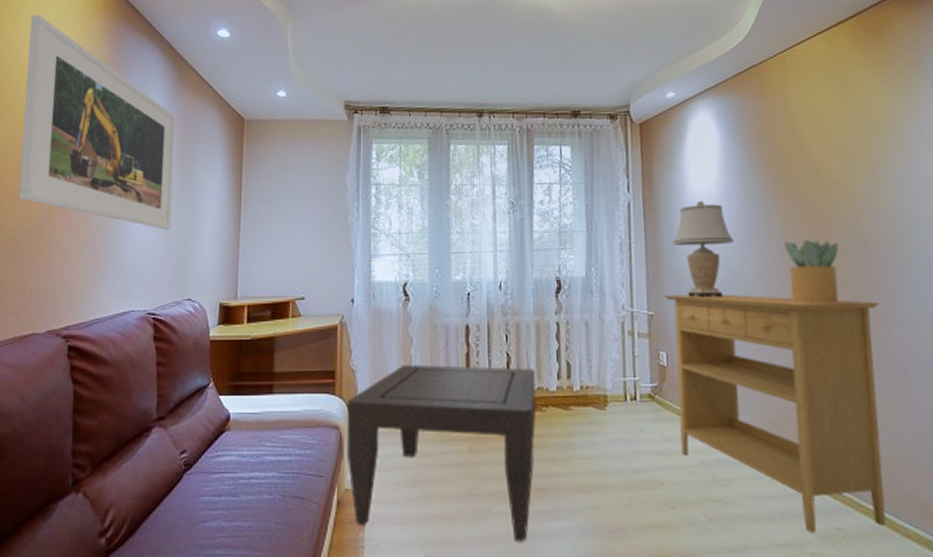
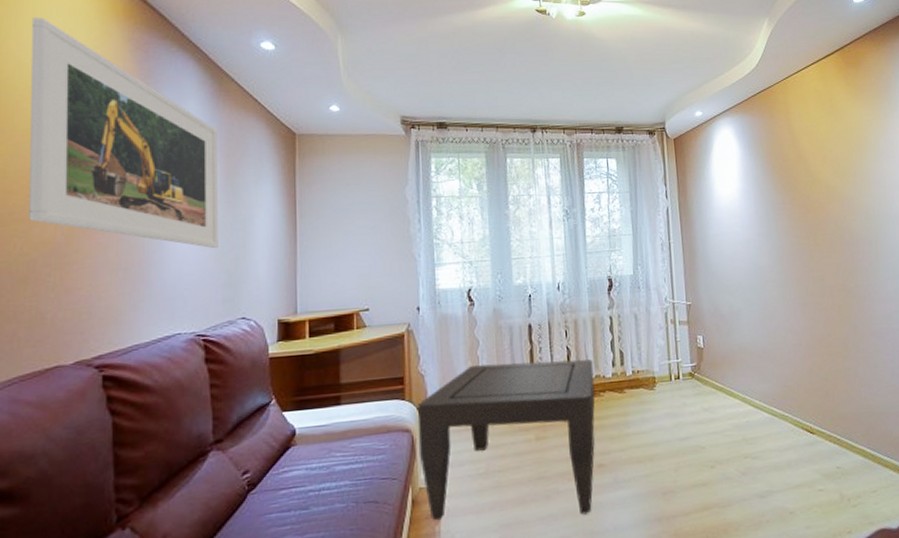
console table: present [664,294,887,533] -> none [699,282,872,474]
table lamp: present [673,200,734,298] -> none [705,204,753,288]
potted plant: present [784,240,839,304] -> none [791,234,834,288]

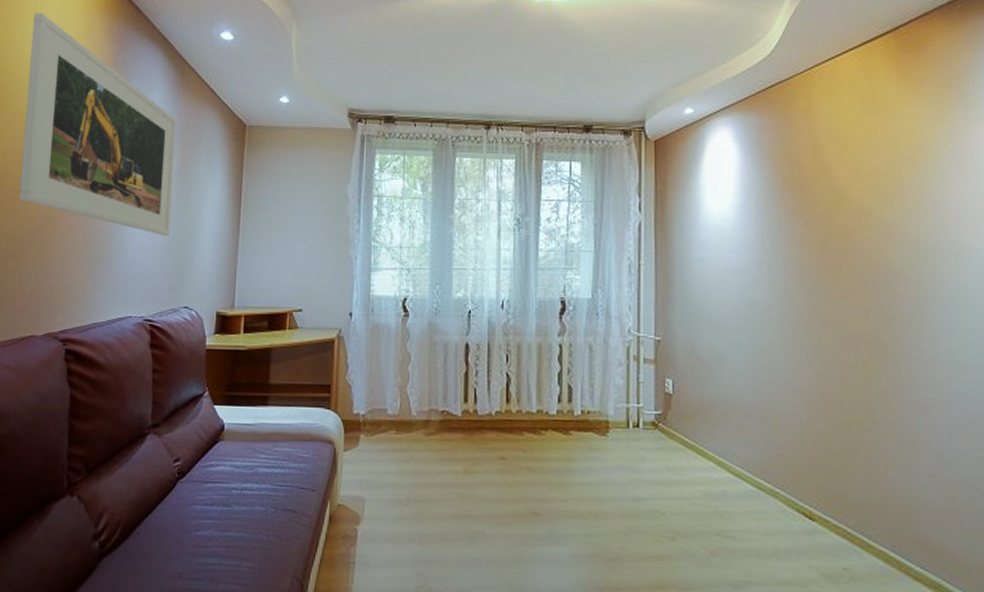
coffee table: present [417,359,595,521] -> none [340,381,535,566]

